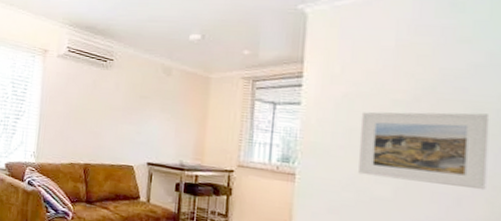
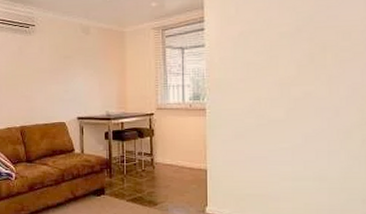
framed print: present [358,112,490,191] -> none [255,36,357,102]

